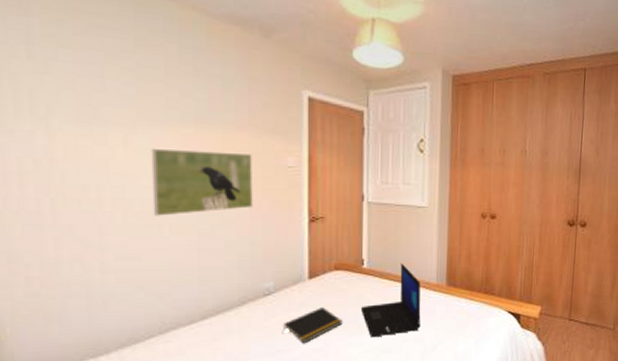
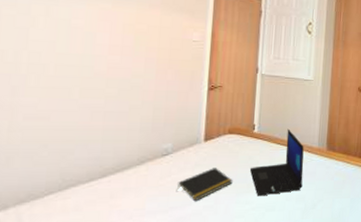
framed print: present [151,148,253,216] -> none [65,19,162,81]

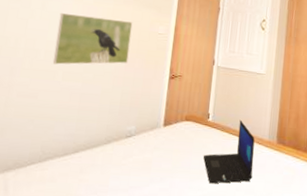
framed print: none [65,19,162,81] -> present [52,12,133,65]
notepad: present [177,168,233,201] -> none [137,152,187,182]

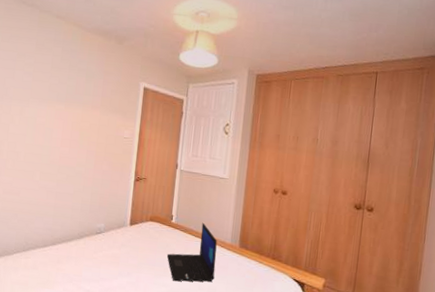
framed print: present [52,12,133,65] -> none [31,117,100,166]

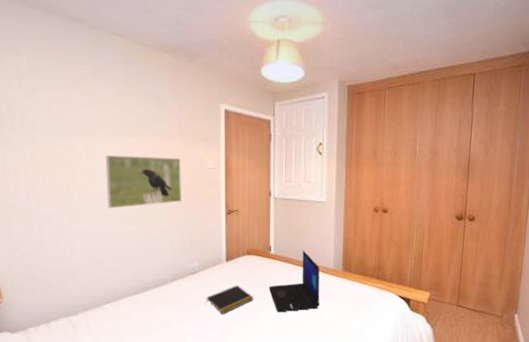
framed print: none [31,117,100,166] -> present [105,154,181,209]
notepad: none [107,249,152,276] -> present [206,285,254,314]

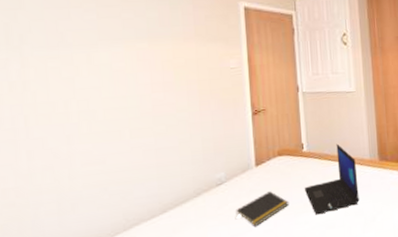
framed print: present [105,154,181,209] -> none [111,60,202,123]

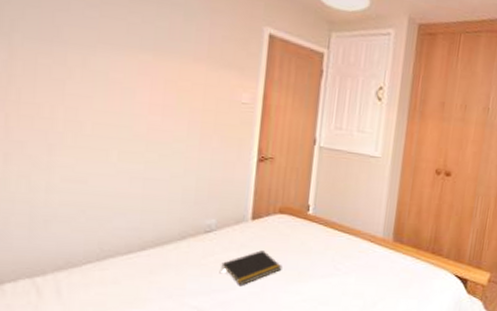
laptop: present [304,143,359,215] -> none [301,212,366,287]

